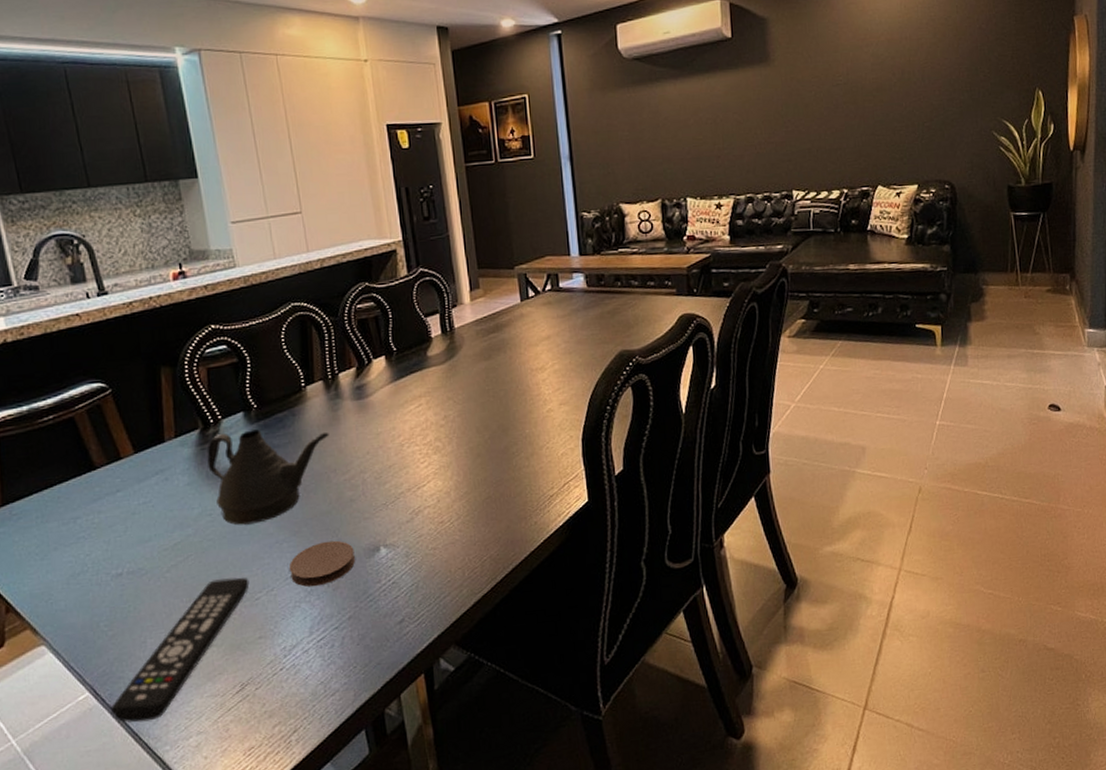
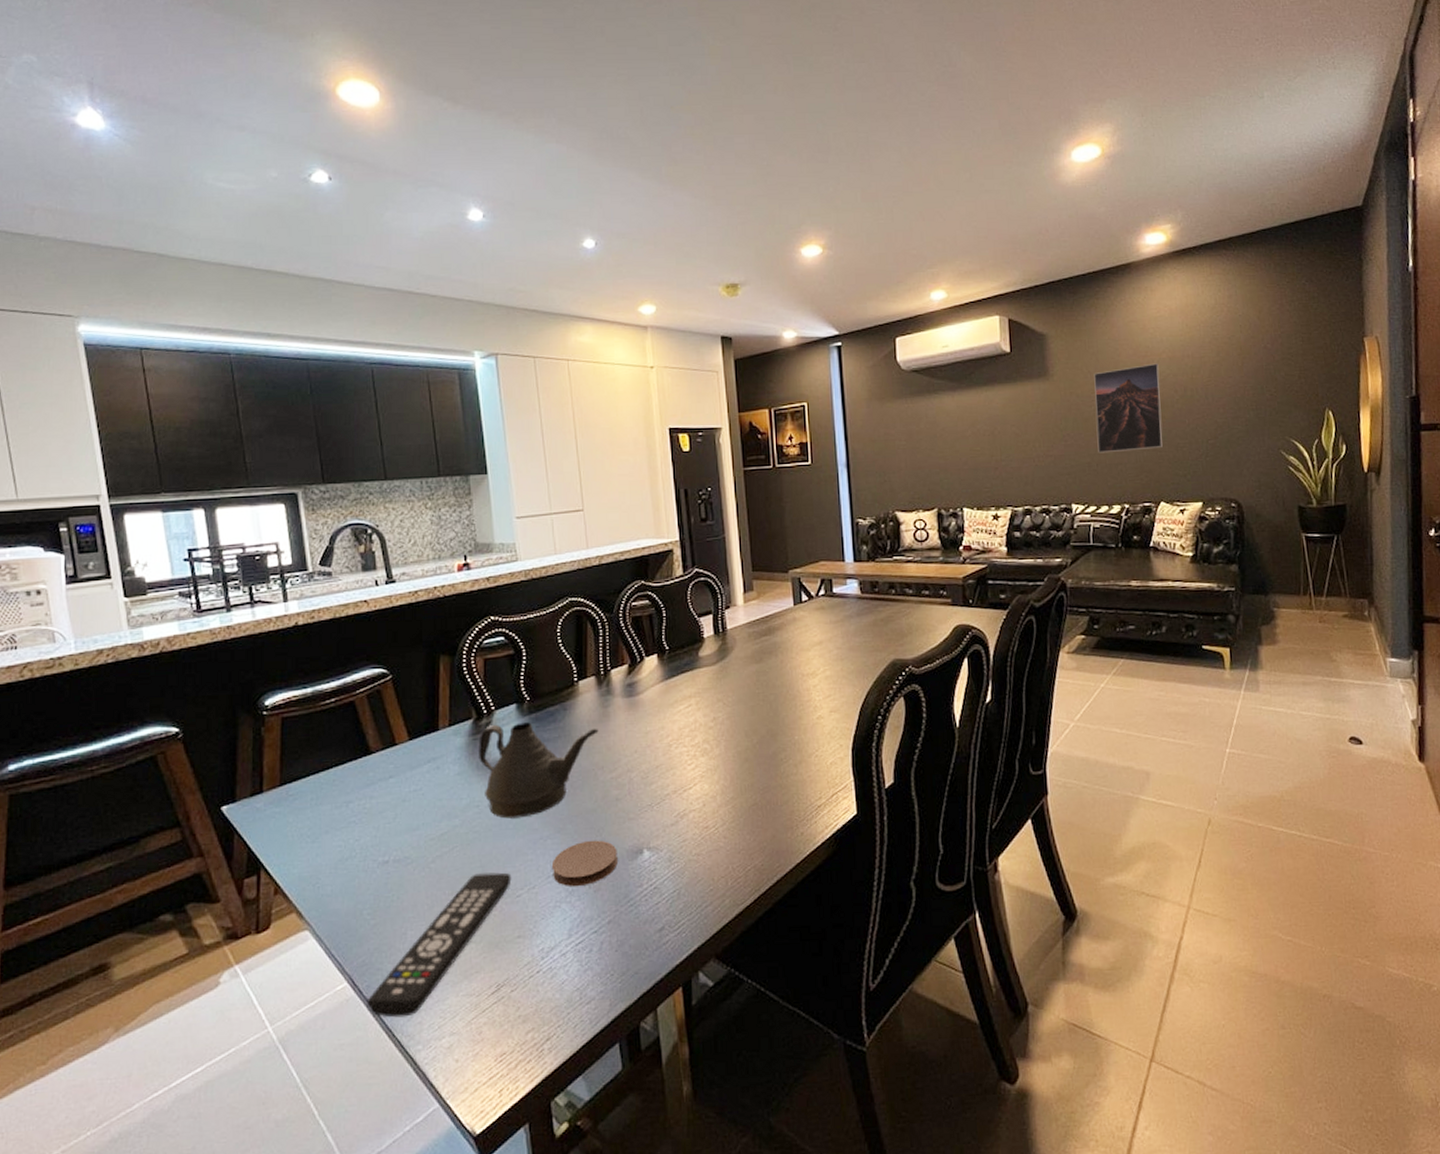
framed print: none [814,46,881,139] -> present [1094,363,1163,453]

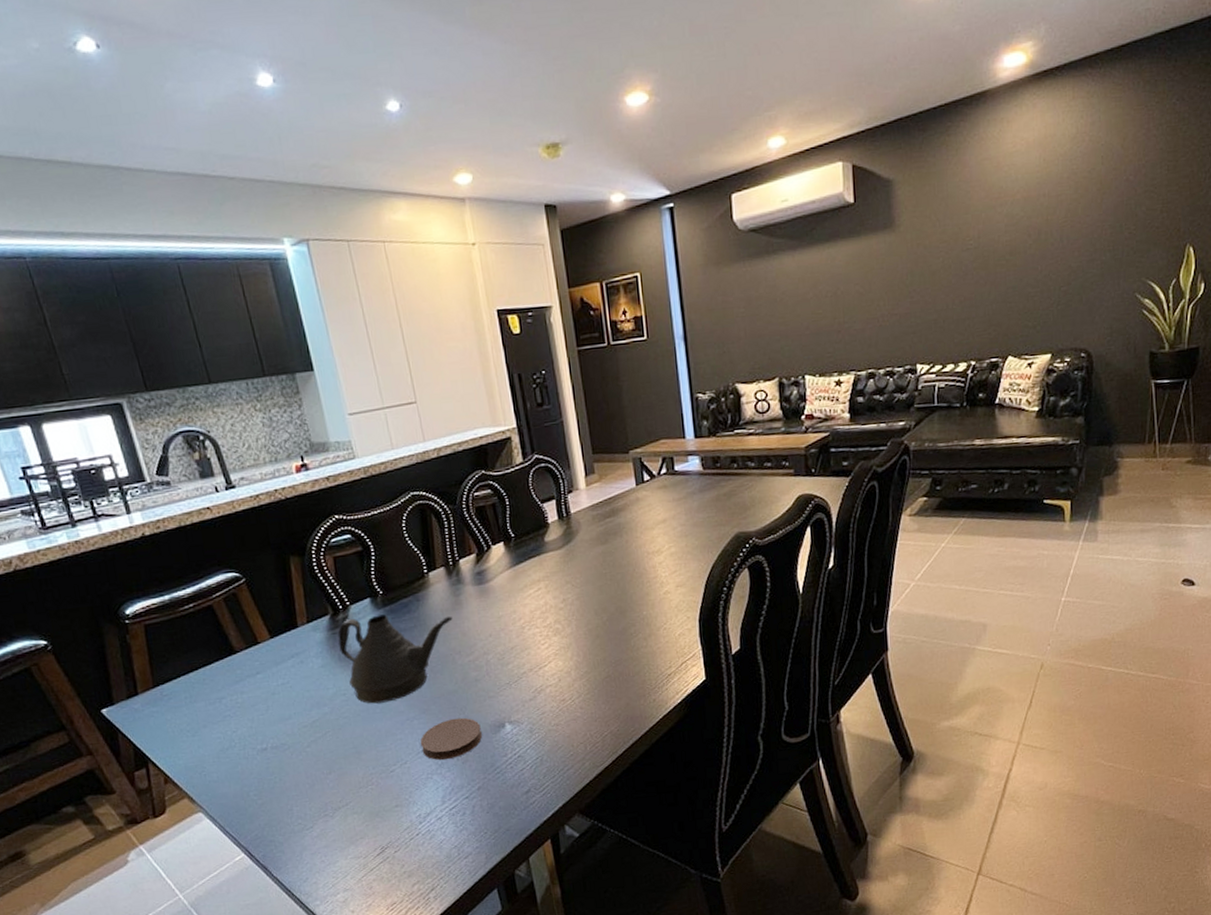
remote control: present [366,872,512,1018] -> none [264,751,384,881]
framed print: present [1094,363,1163,453] -> none [943,205,1013,309]

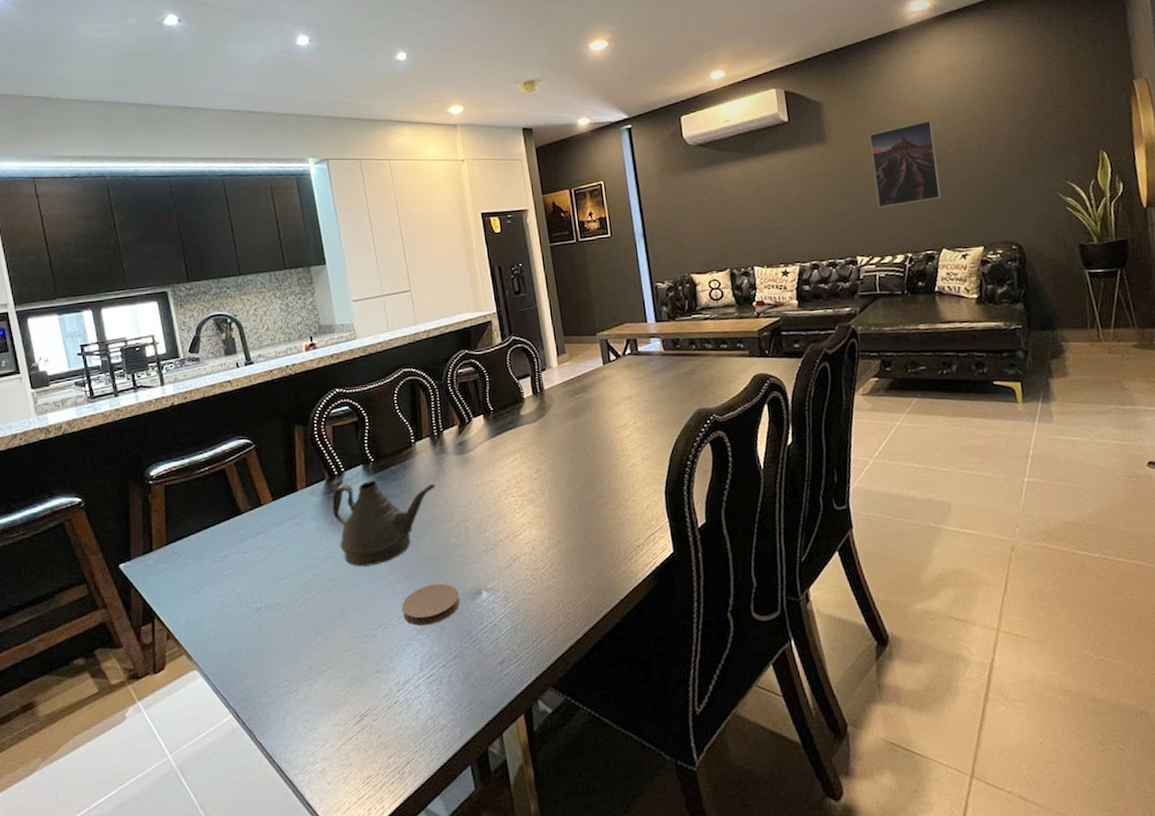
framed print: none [943,205,1013,309] -> present [869,120,941,208]

